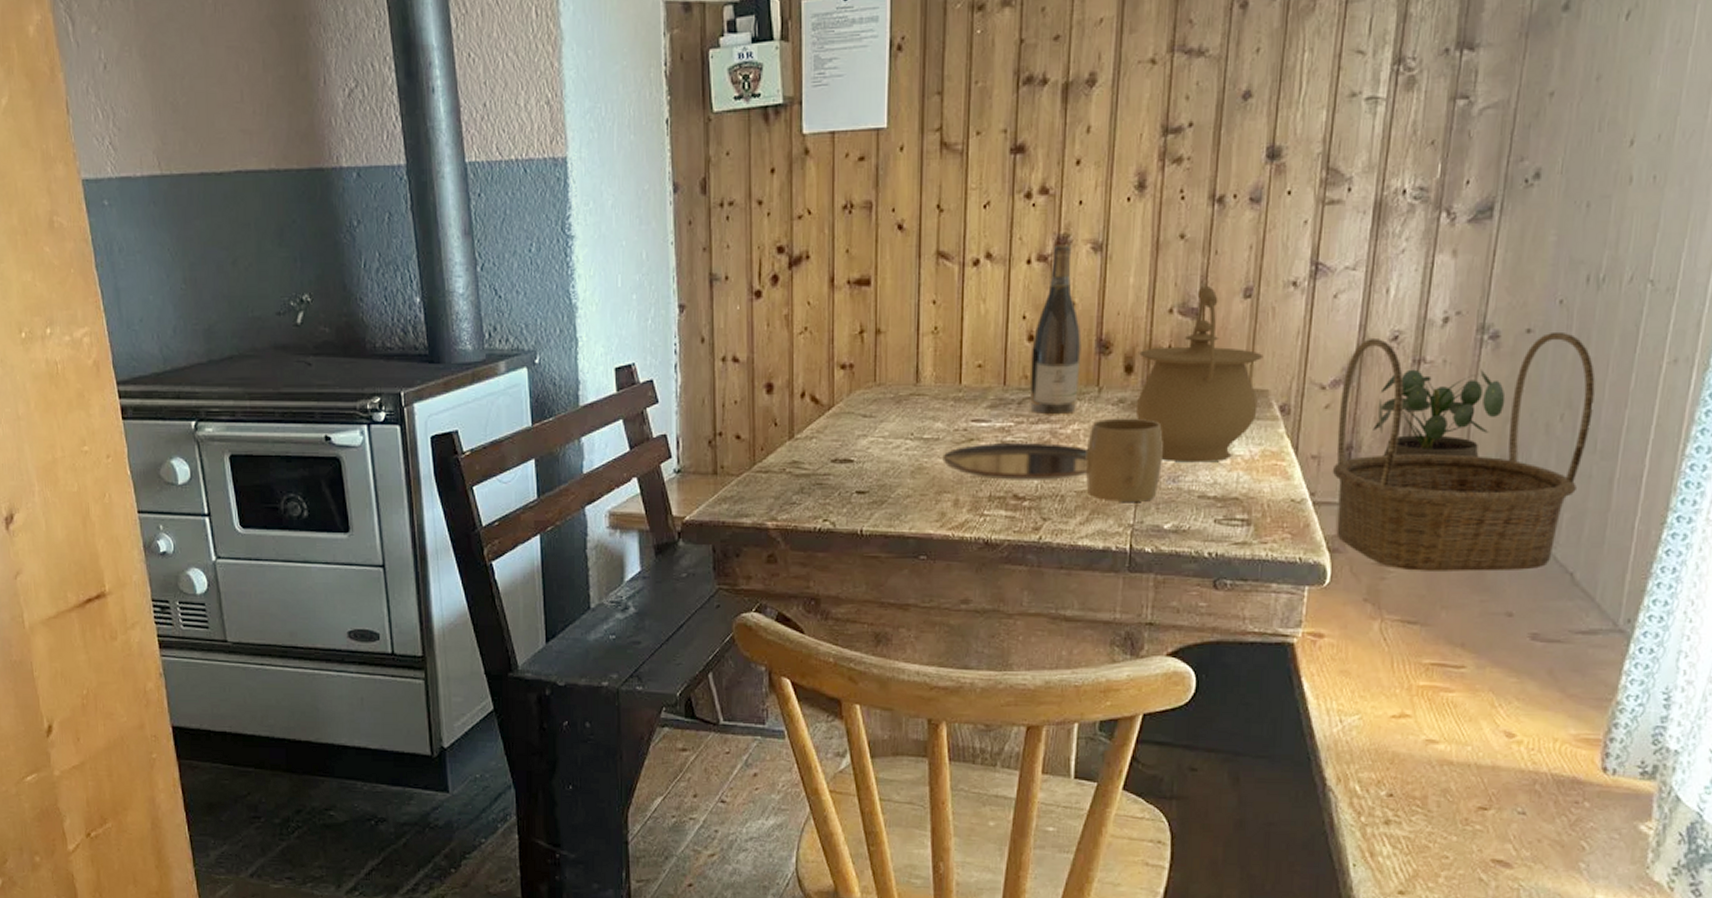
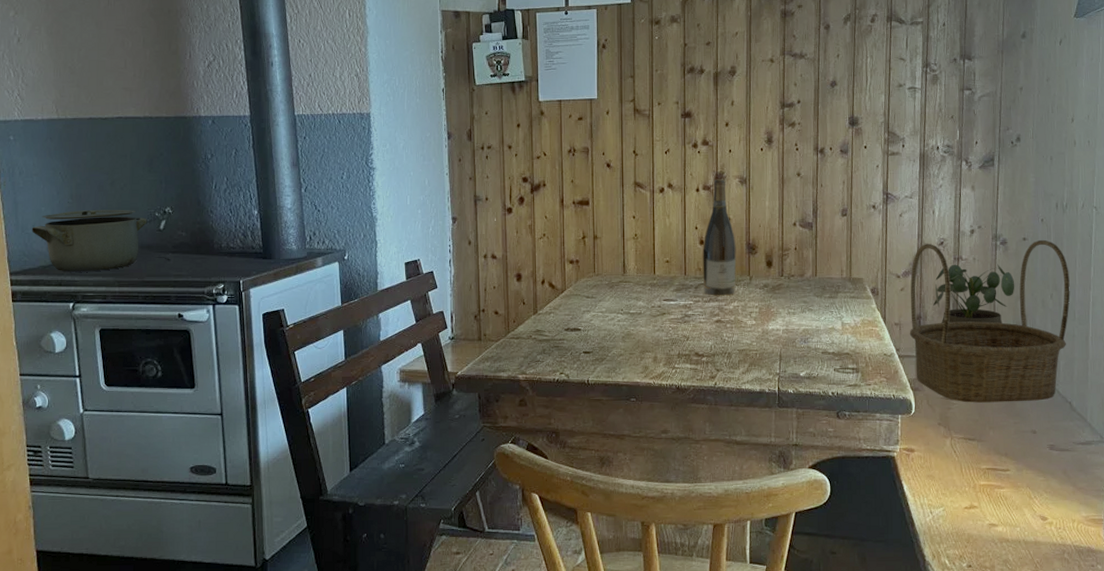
saucepan: none [139,297,281,381] -> present [31,209,148,272]
plate: present [942,443,1088,482] -> none [644,316,746,343]
mug: present [1085,418,1163,502] -> none [743,298,796,357]
teapot: present [1135,286,1264,463] -> none [775,208,858,329]

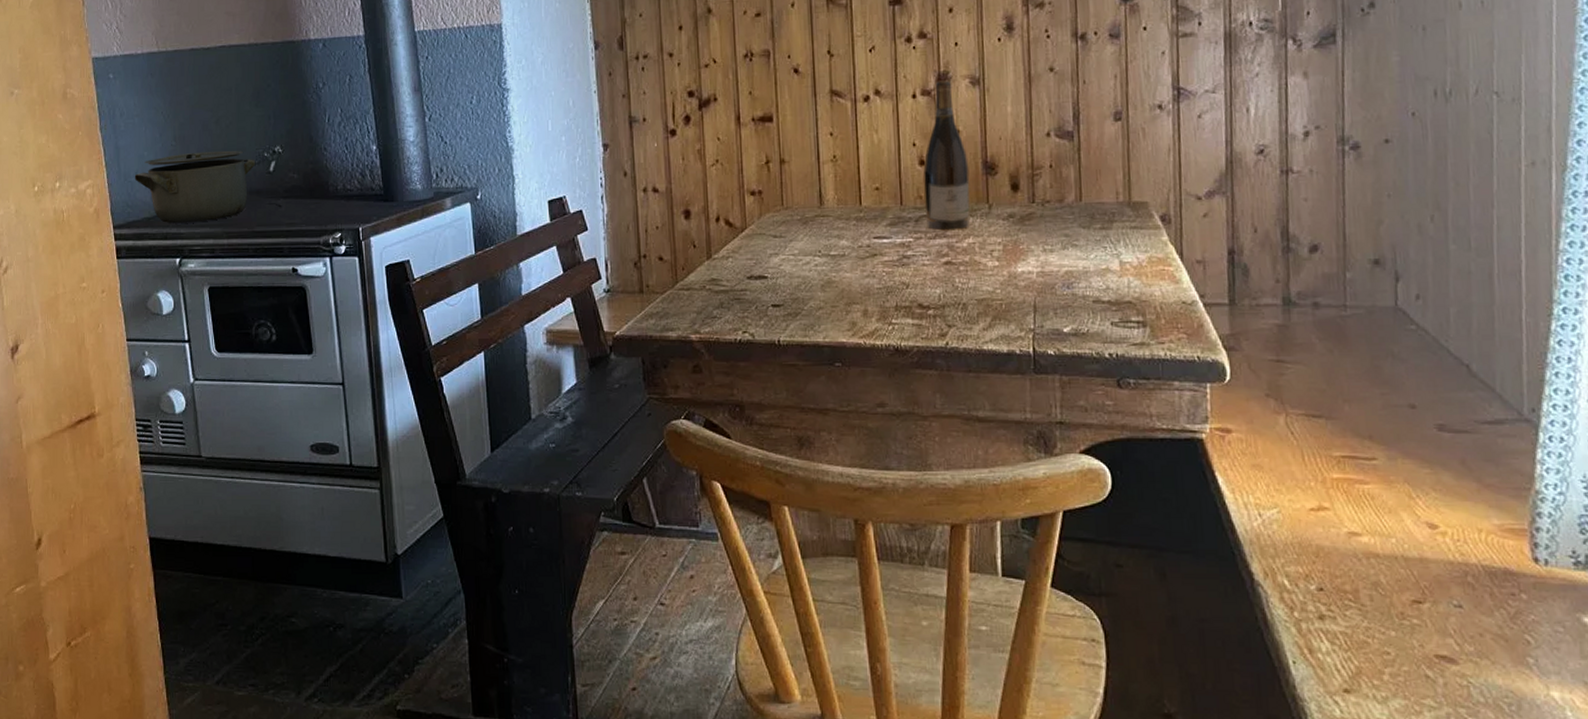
basket: present [909,239,1070,403] -> none [1217,140,1462,367]
potted plant: present [933,264,1015,324] -> none [1251,176,1375,259]

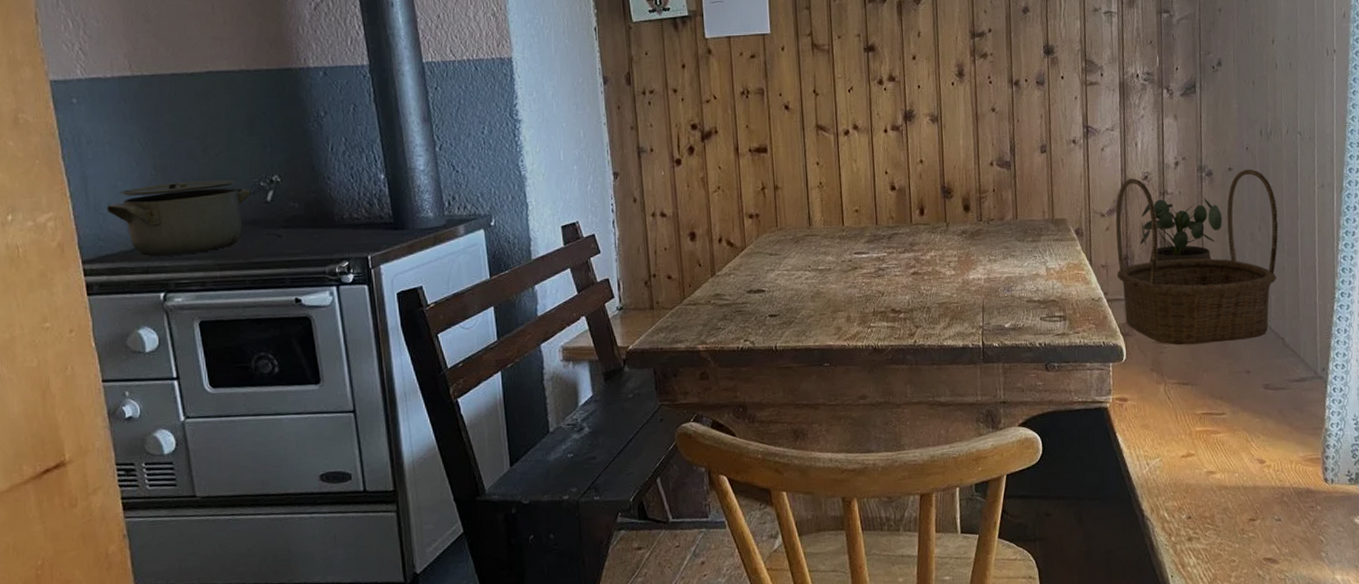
wine bottle: present [923,80,971,231] -> none [894,117,932,246]
basket: none [1217,140,1462,367] -> present [1115,169,1279,346]
potted plant: none [1251,176,1375,259] -> present [1140,196,1223,262]

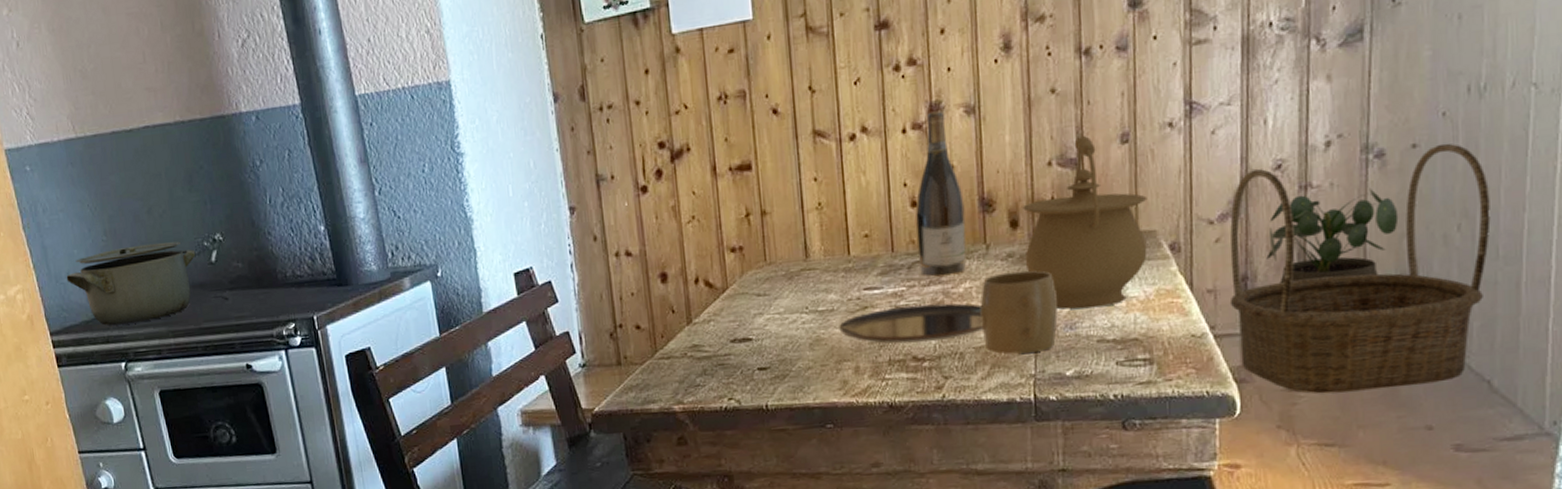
plate: none [834,267,946,299] -> present [839,303,985,345]
wine bottle: none [894,117,932,246] -> present [915,110,967,277]
mug: none [942,244,999,310] -> present [980,270,1058,355]
teapot: none [973,145,1061,276] -> present [1023,136,1147,310]

